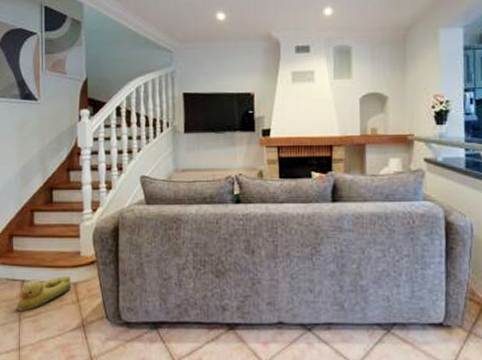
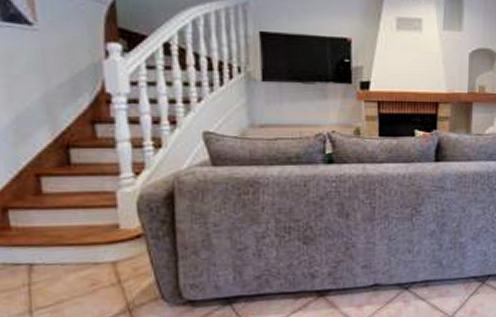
rubber duck: present [16,275,72,312] -> none [23,253,109,303]

